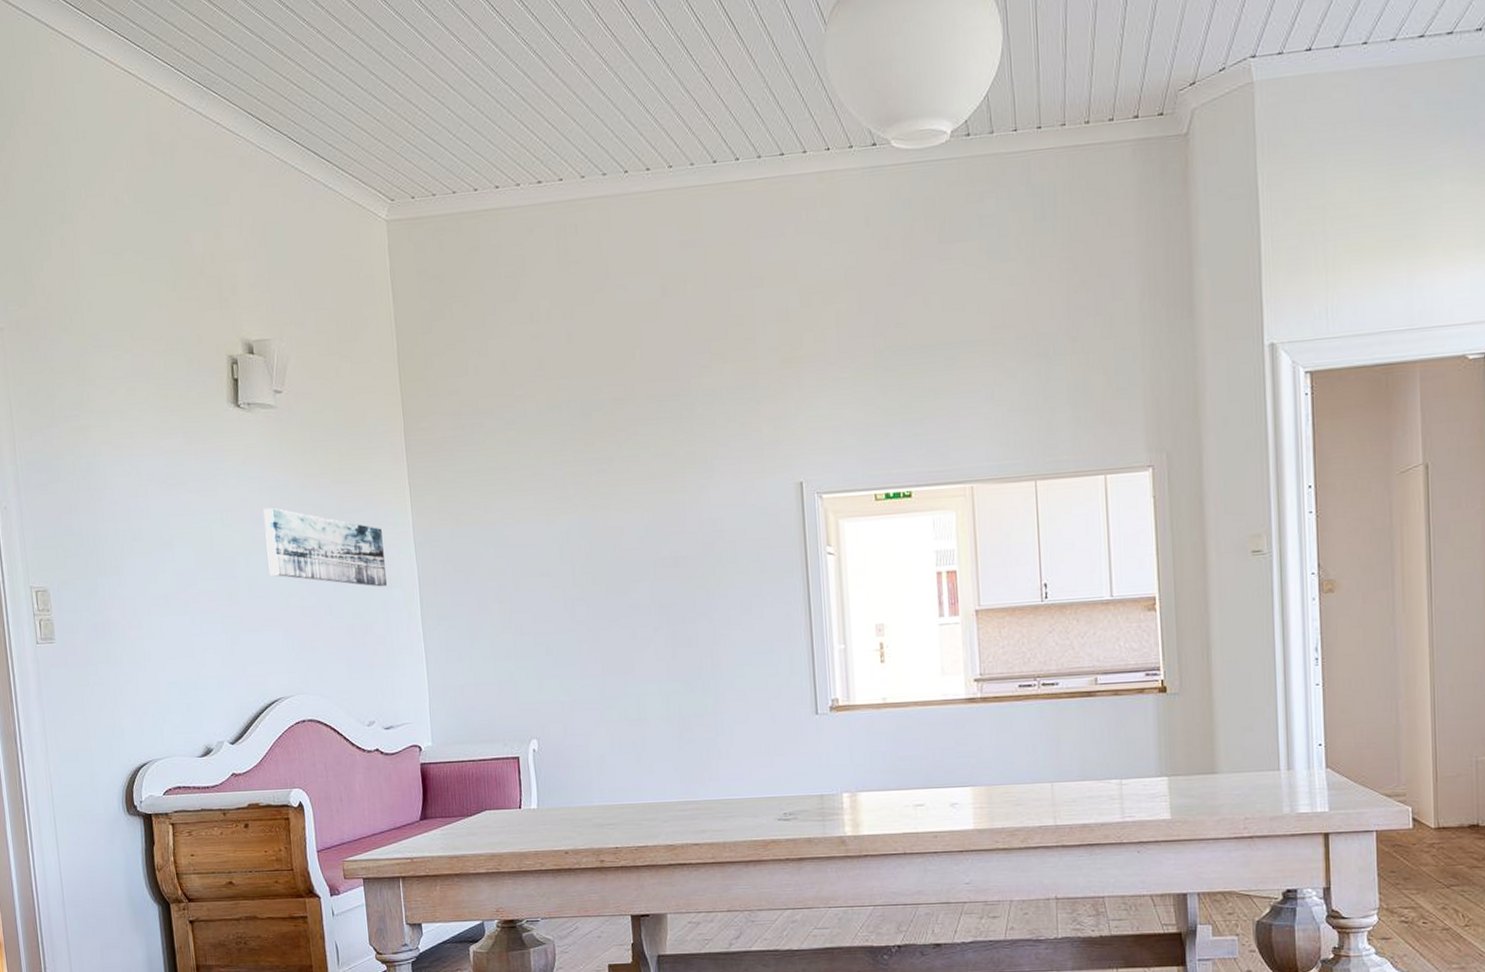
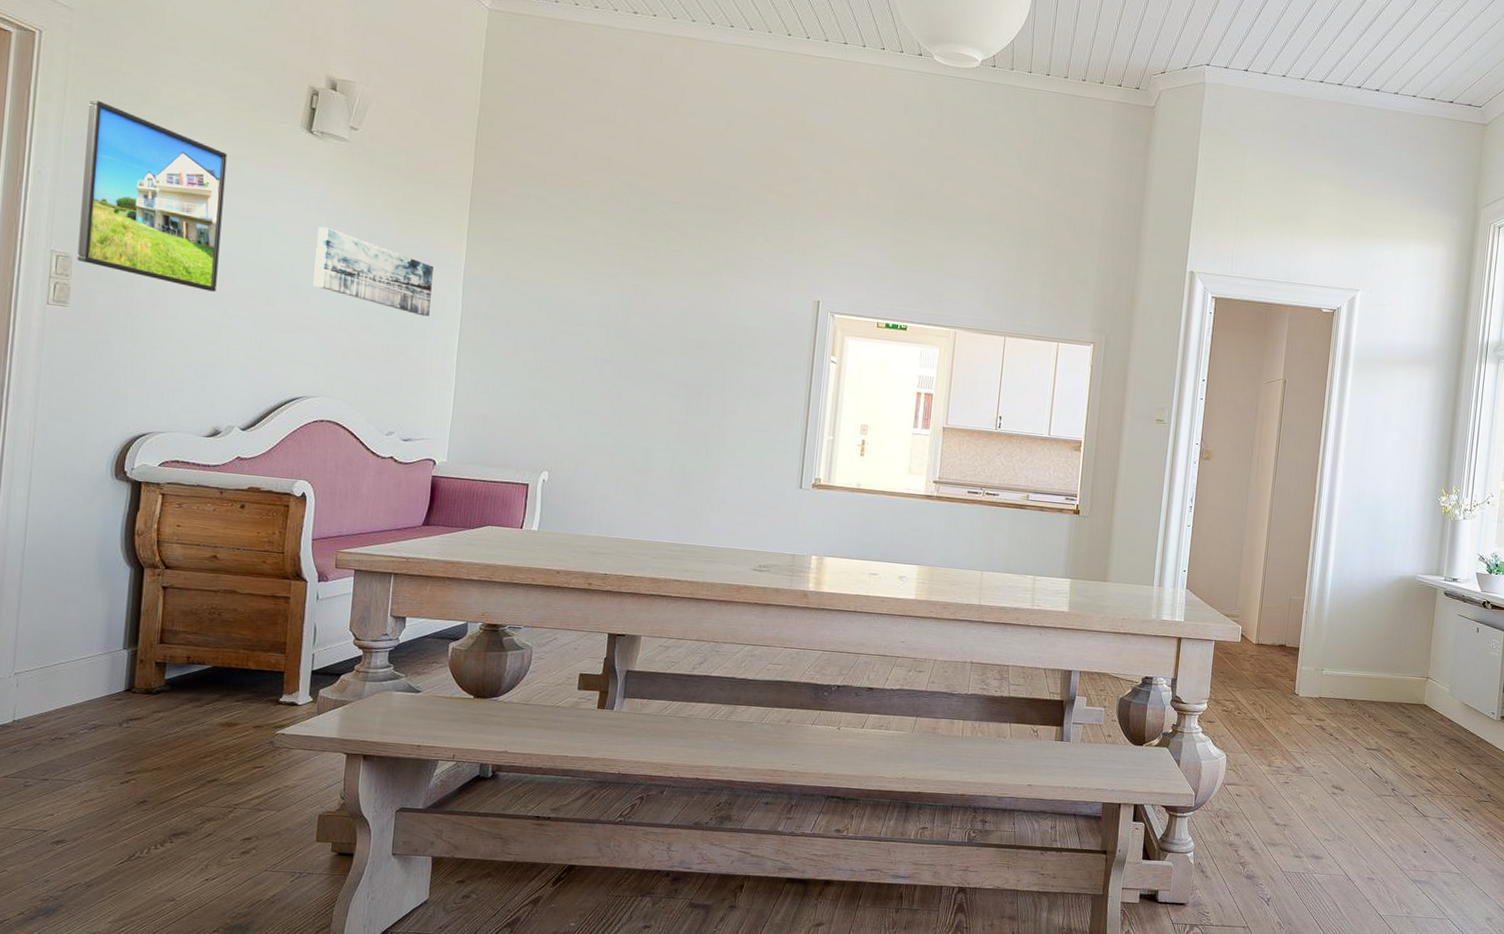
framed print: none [34,419,181,601] -> present [77,99,227,292]

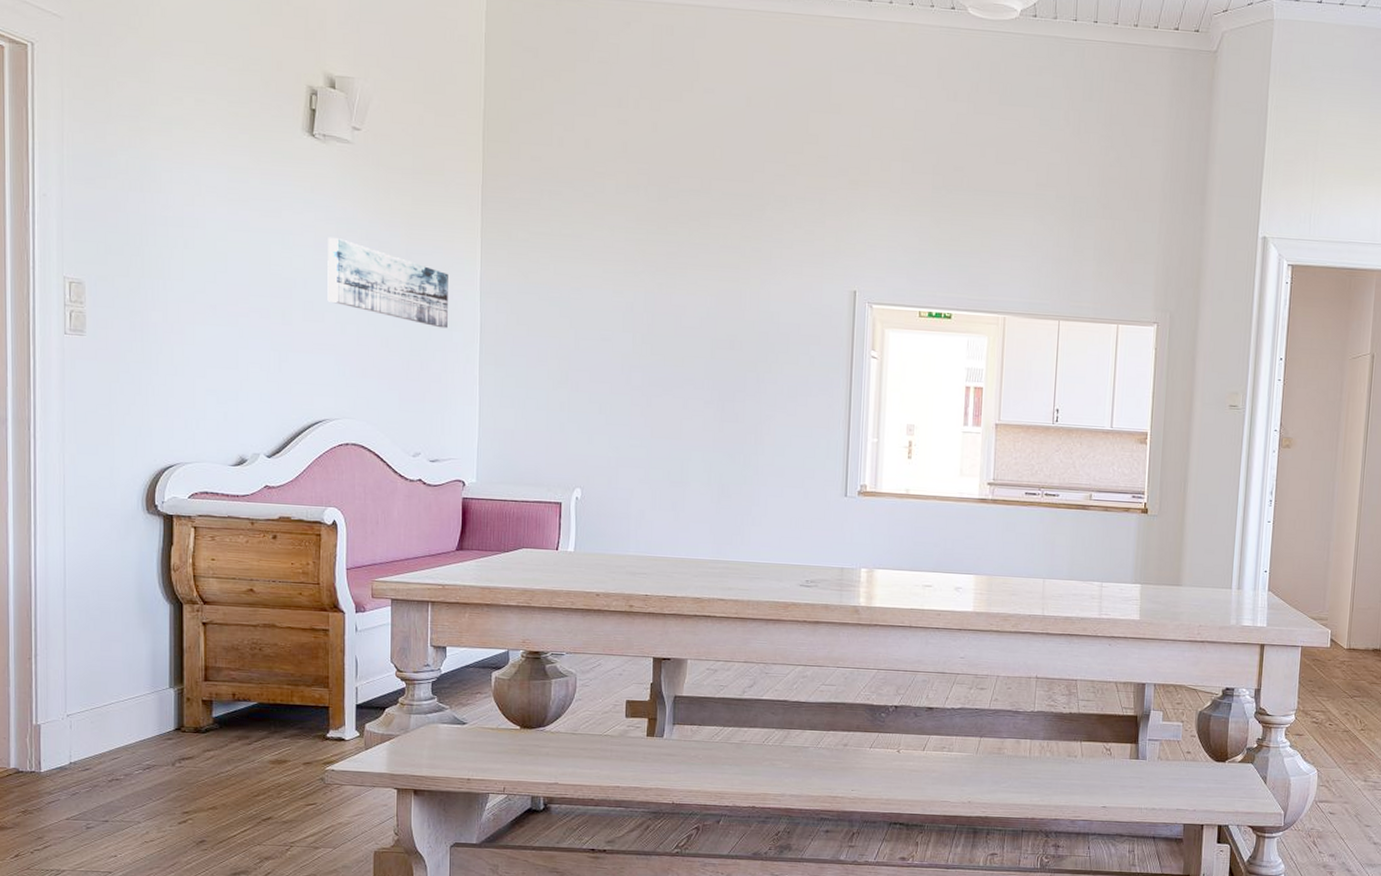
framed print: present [77,99,227,292] -> none [88,113,230,313]

